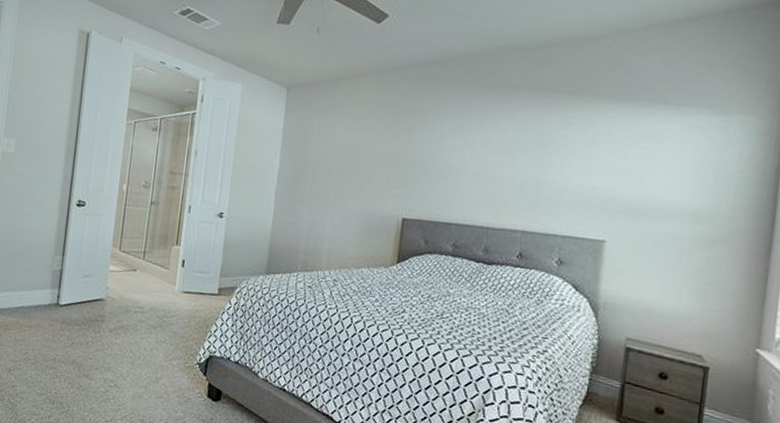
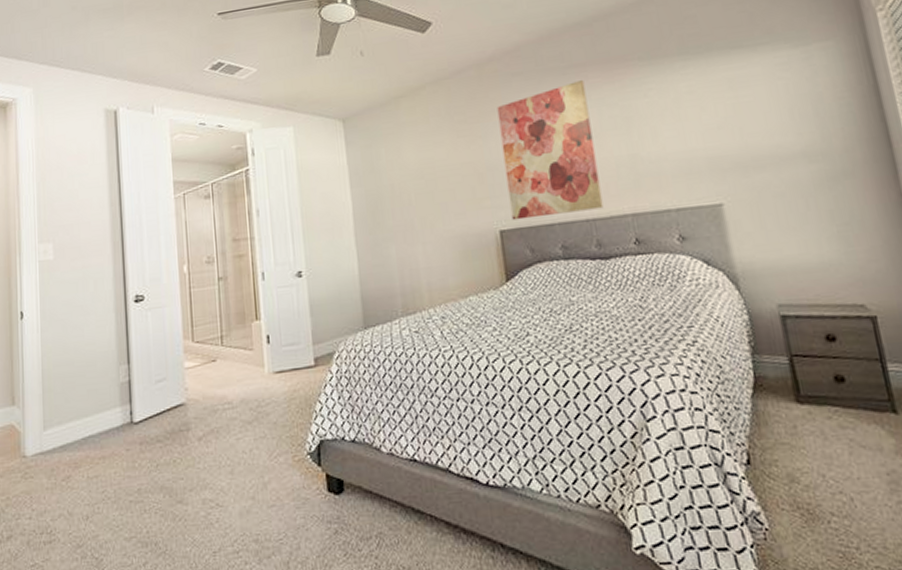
wall art: none [415,100,513,220] -> present [497,80,604,221]

